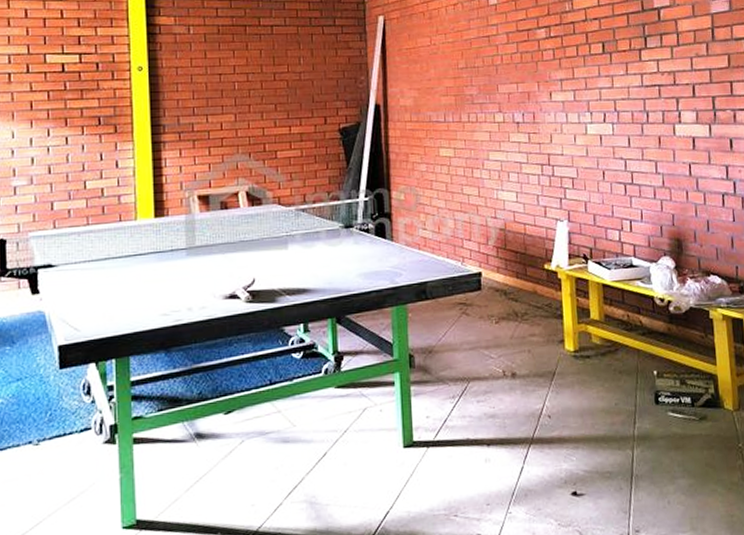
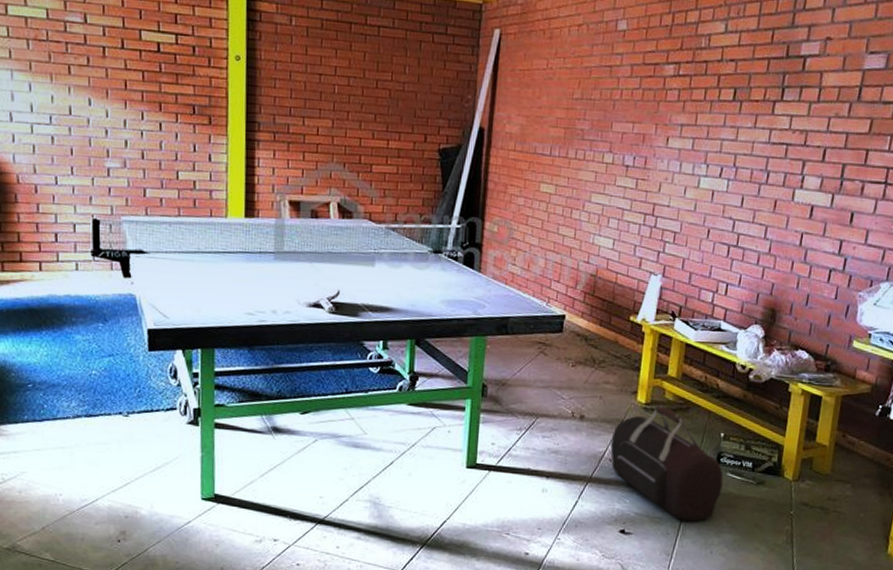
duffel bag: none [546,351,667,472] -> present [610,405,724,522]

